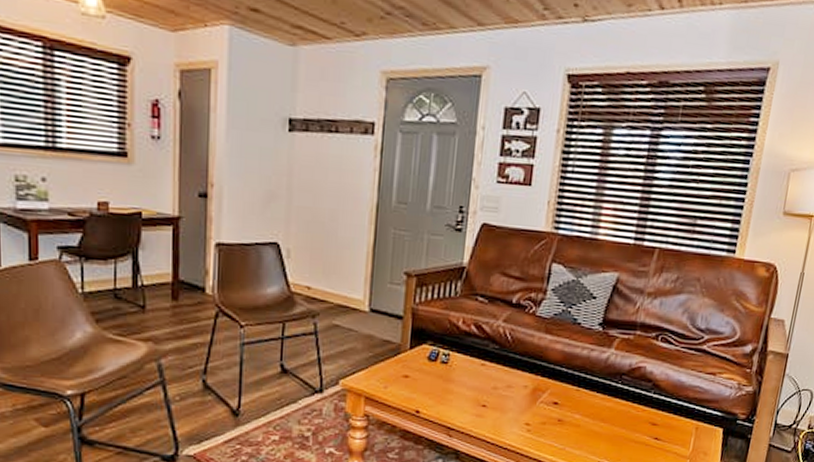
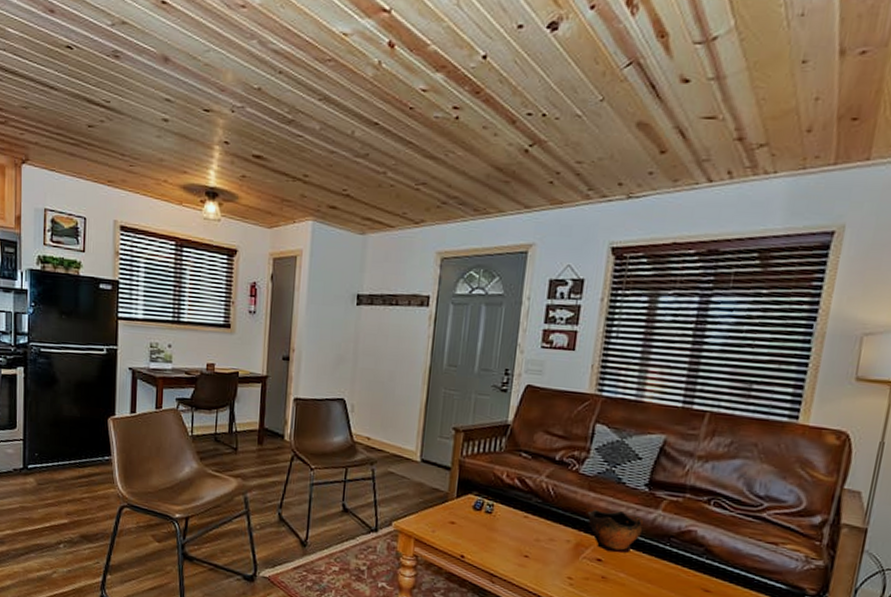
decorative bowl: none [544,351,597,395] -> present [587,508,643,554]

